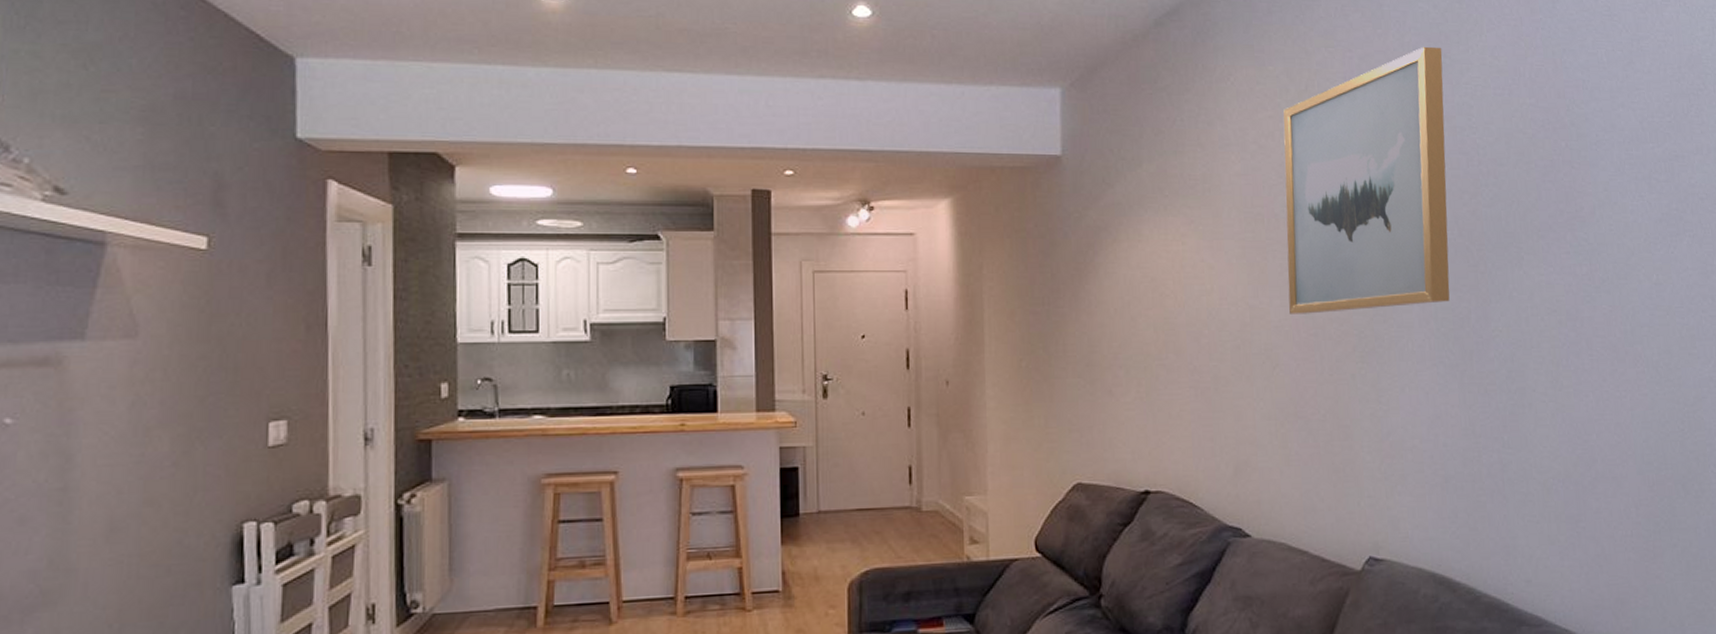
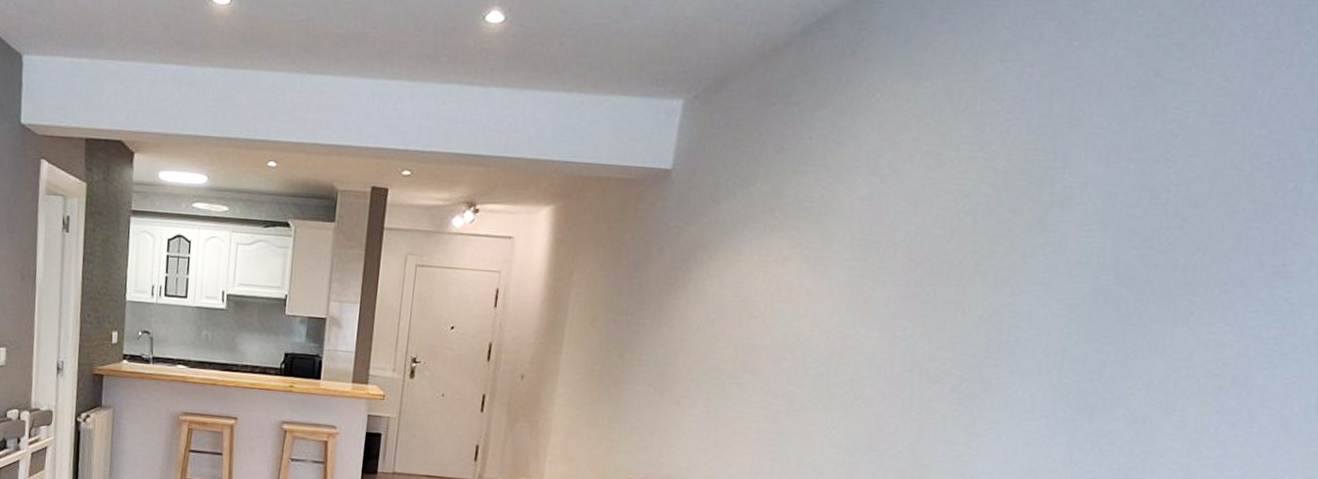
wall art: present [1283,46,1450,314] -> none [887,62,1155,353]

